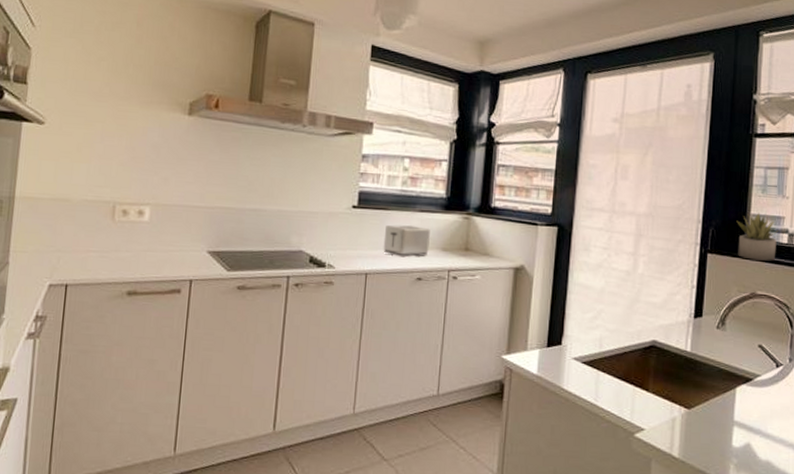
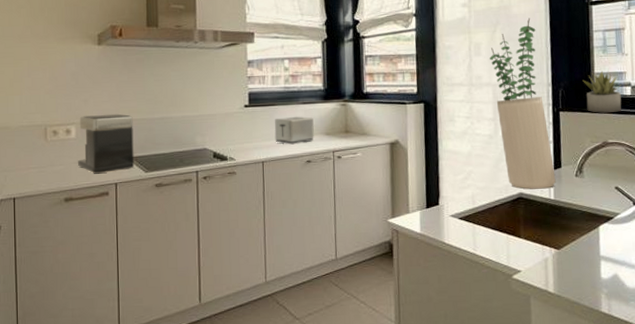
coffee maker: none [148,196,220,267] -> present [78,113,134,174]
vase: none [637,143,695,339] -> present [490,18,556,189]

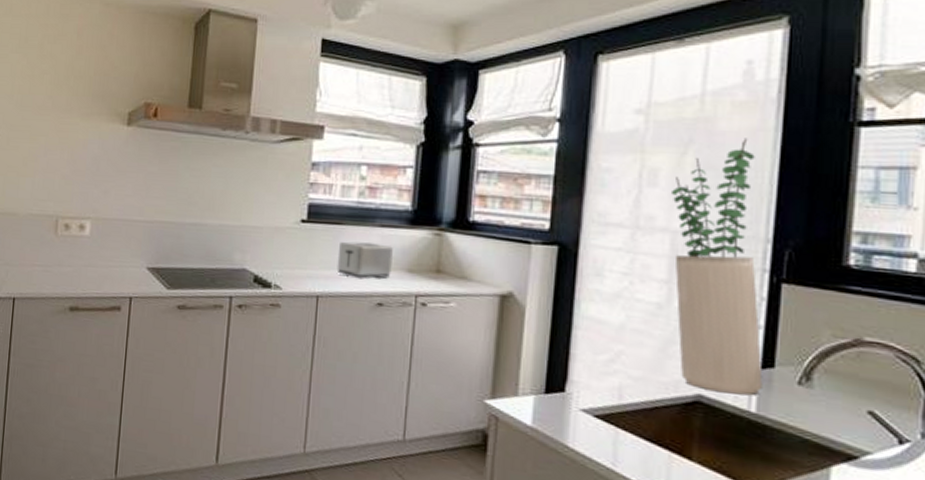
coffee maker: present [78,113,134,174] -> none [89,210,159,283]
succulent plant: present [582,70,622,113] -> none [829,228,902,297]

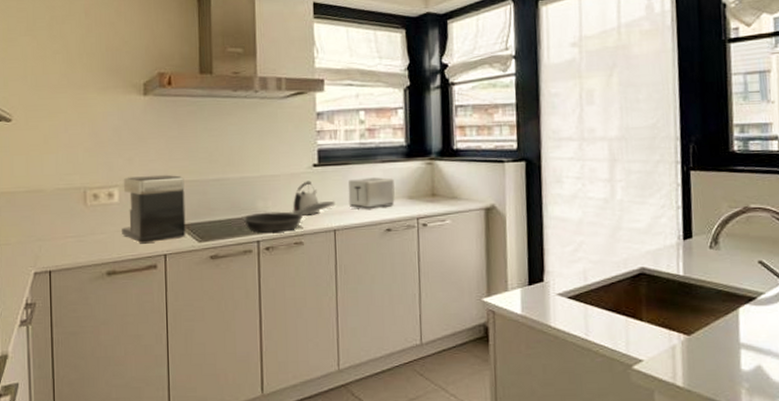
coffee maker: none [89,210,159,283] -> present [122,174,186,244]
frying pan: none [217,262,322,291] -> present [243,200,336,233]
kettle: none [272,237,304,276] -> present [292,181,321,216]
vase: present [672,138,763,396] -> none [605,59,686,264]

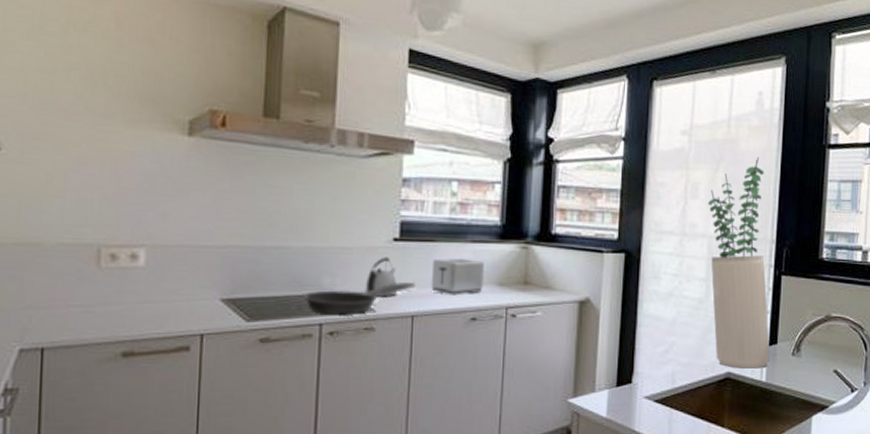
coffee maker: present [122,174,186,244] -> none [146,235,234,320]
vase: none [605,59,686,264] -> present [708,157,770,369]

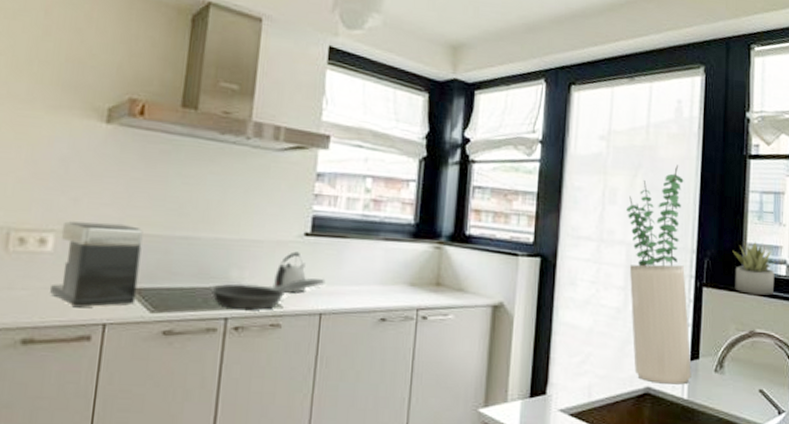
coffee maker: none [146,235,234,320] -> present [50,221,143,308]
toaster: present [431,258,484,296] -> none [340,255,396,294]
succulent plant: none [810,229,853,281] -> present [732,241,777,295]

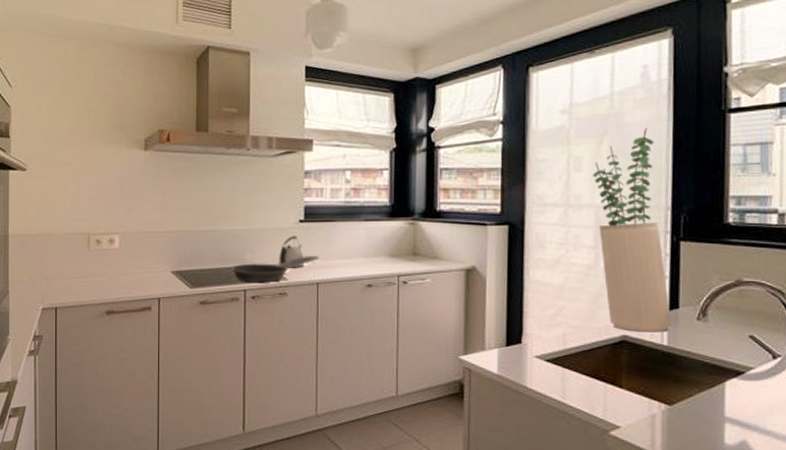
coffee maker: present [50,221,143,308] -> none [121,224,179,287]
succulent plant: present [732,241,777,295] -> none [713,193,766,245]

